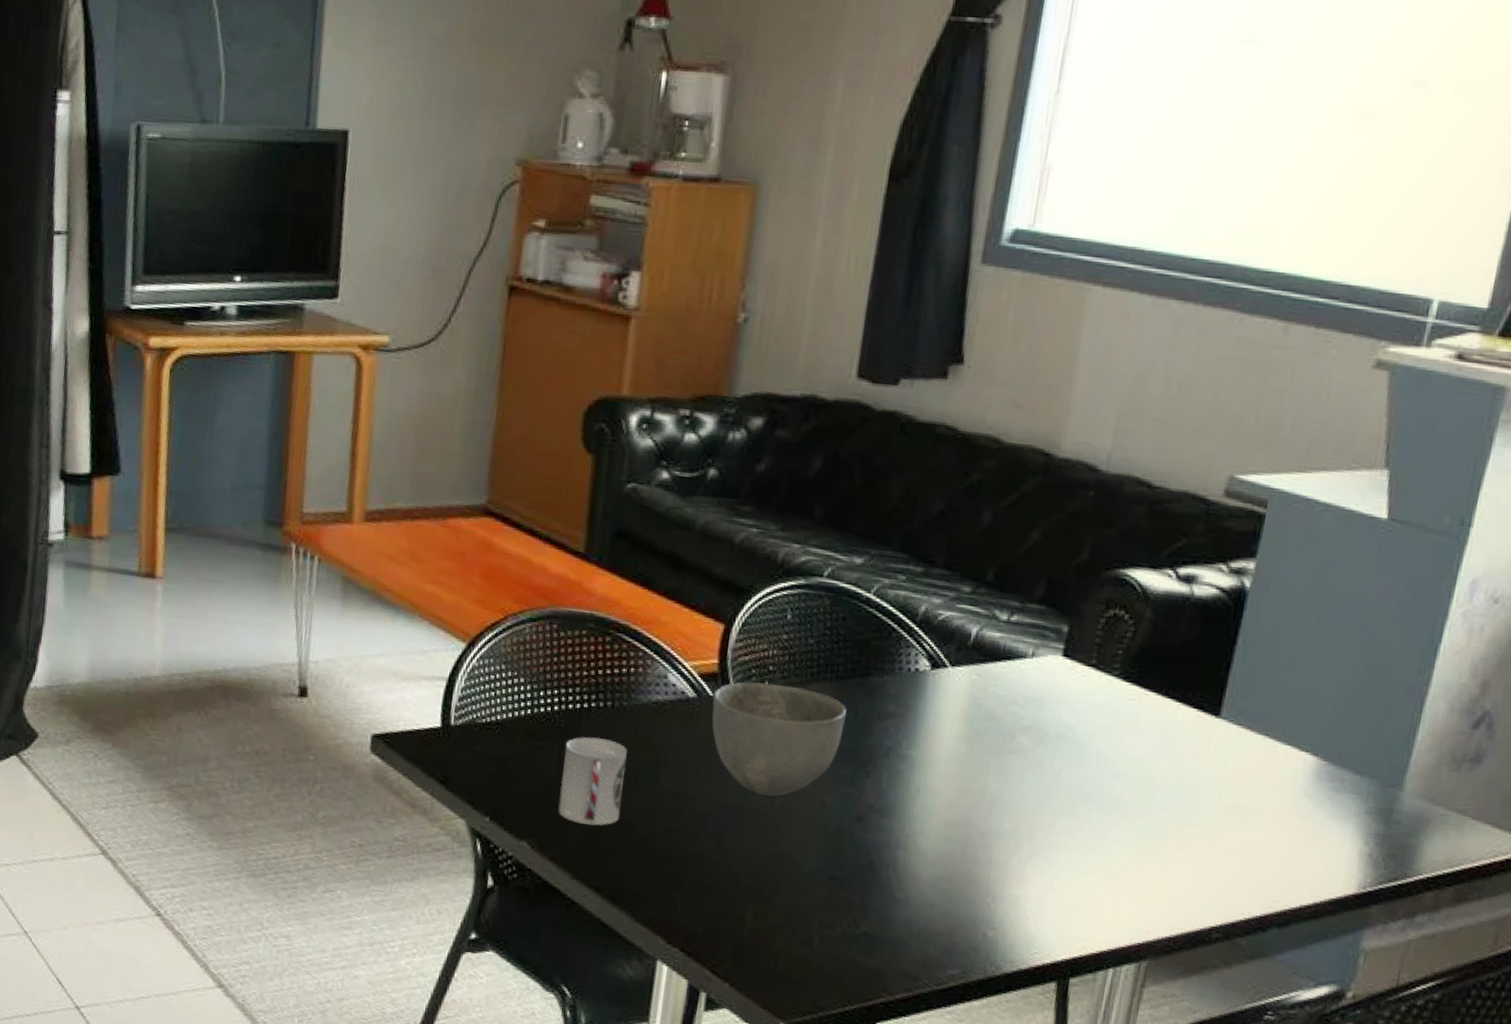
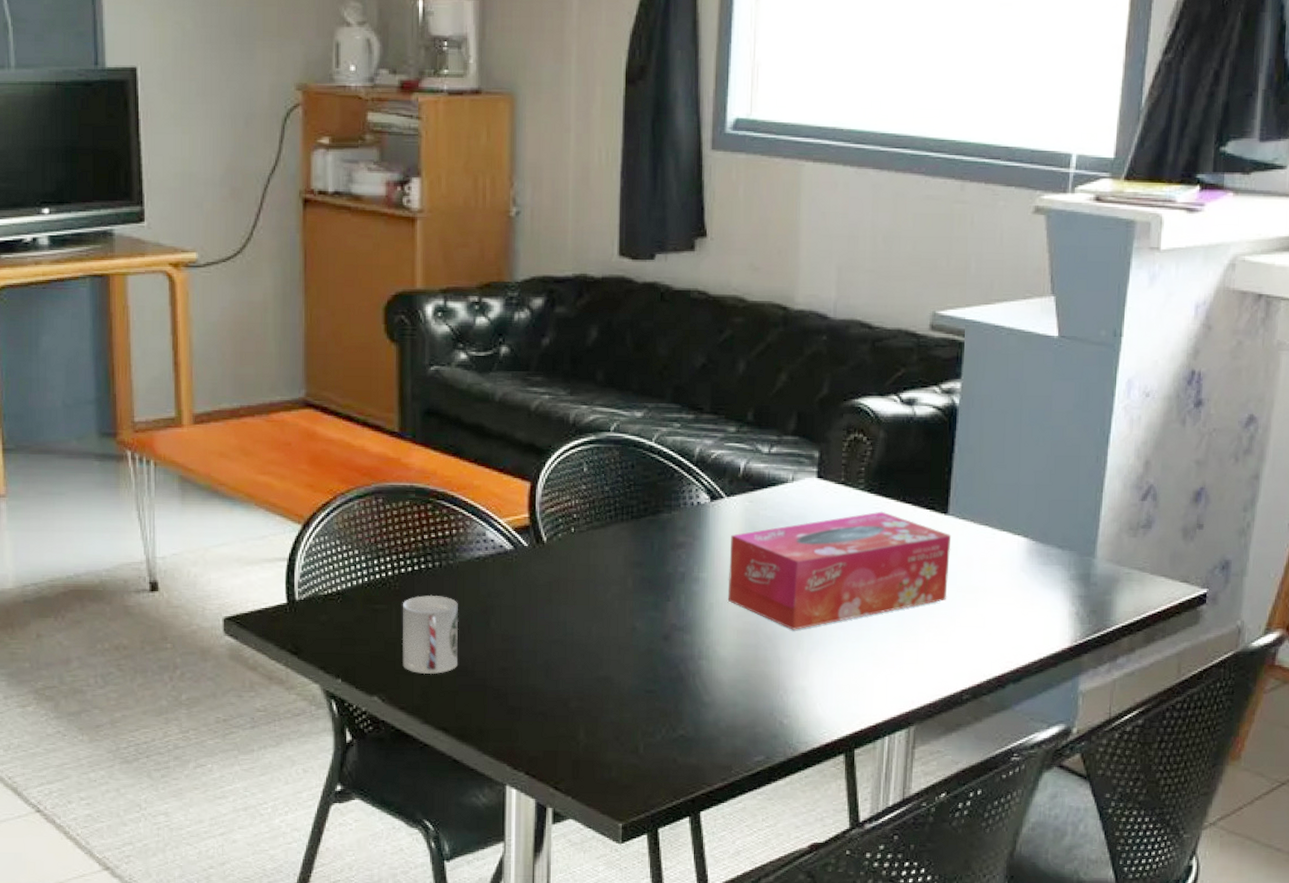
bowl: present [712,681,847,797] -> none [527,529,645,629]
tissue box: none [938,703,1221,830] -> present [728,511,952,630]

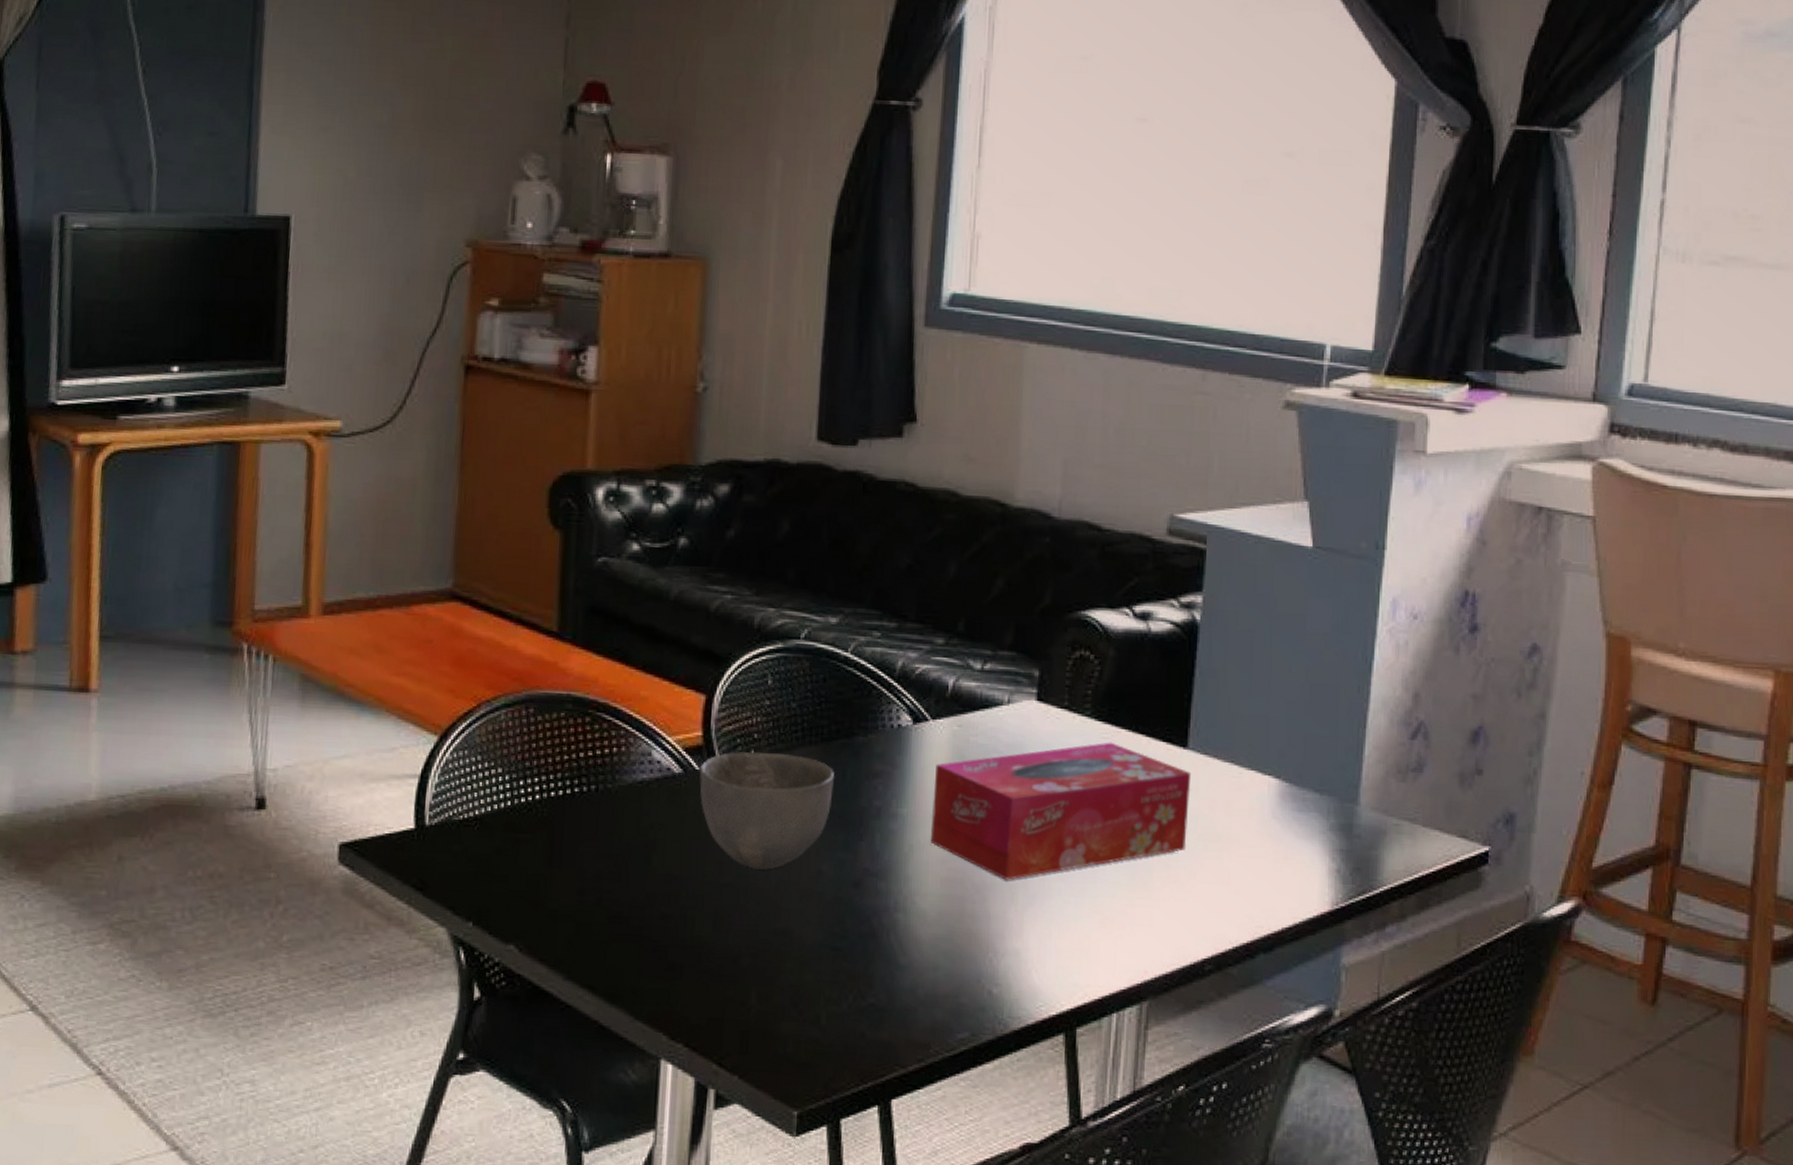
cup: present [402,595,459,675] -> none [546,824,615,921]
bowl: none [527,529,645,629] -> present [699,751,835,871]

